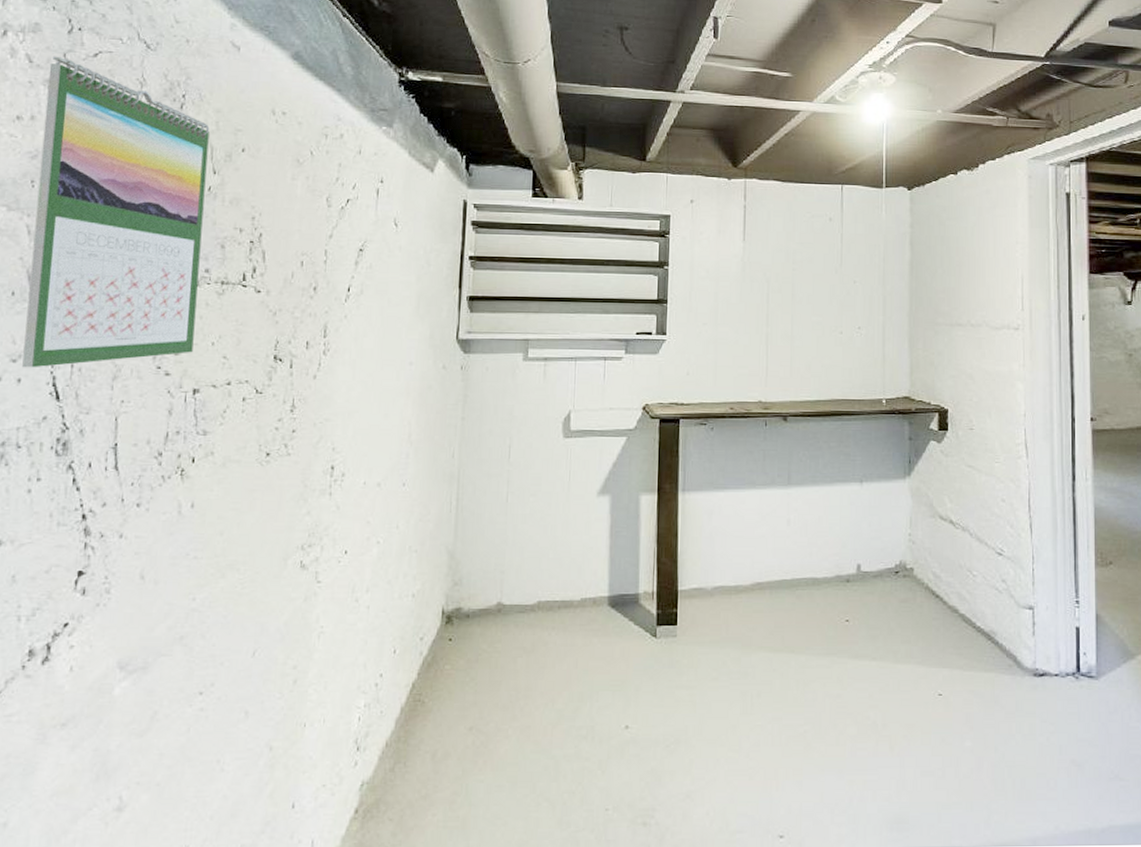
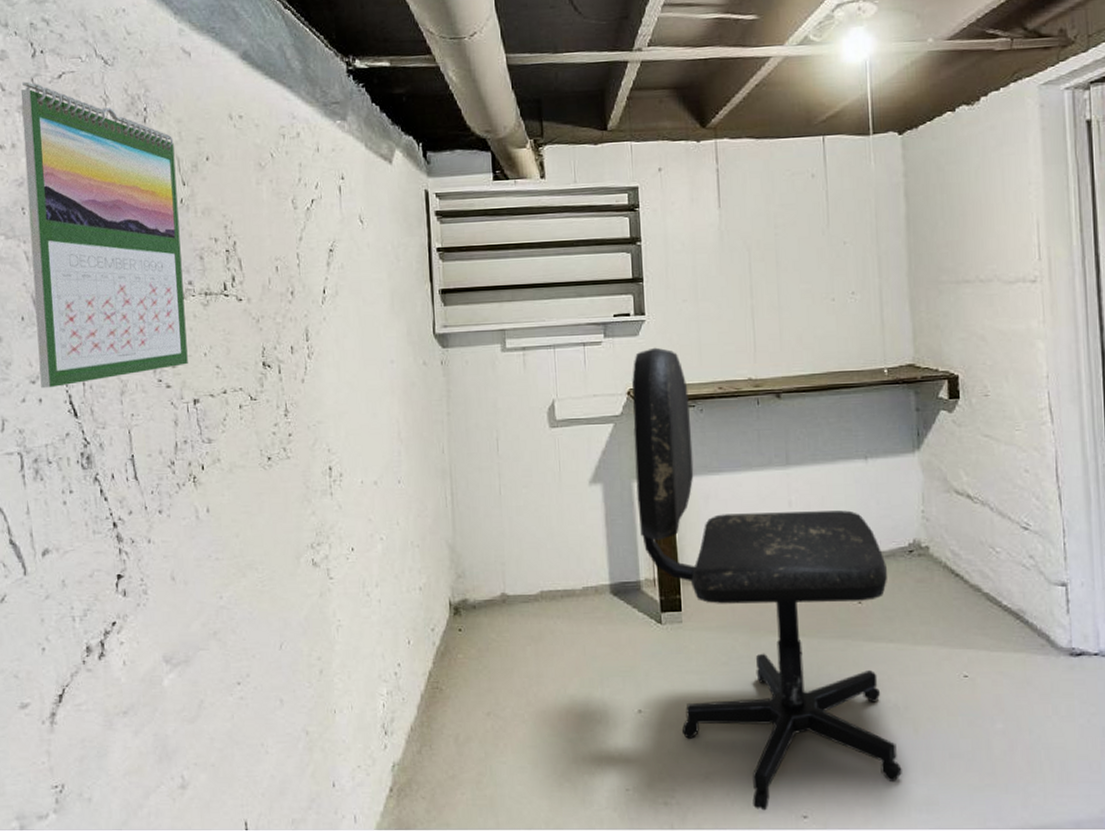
office chair: none [643,366,876,831] -> present [632,347,902,811]

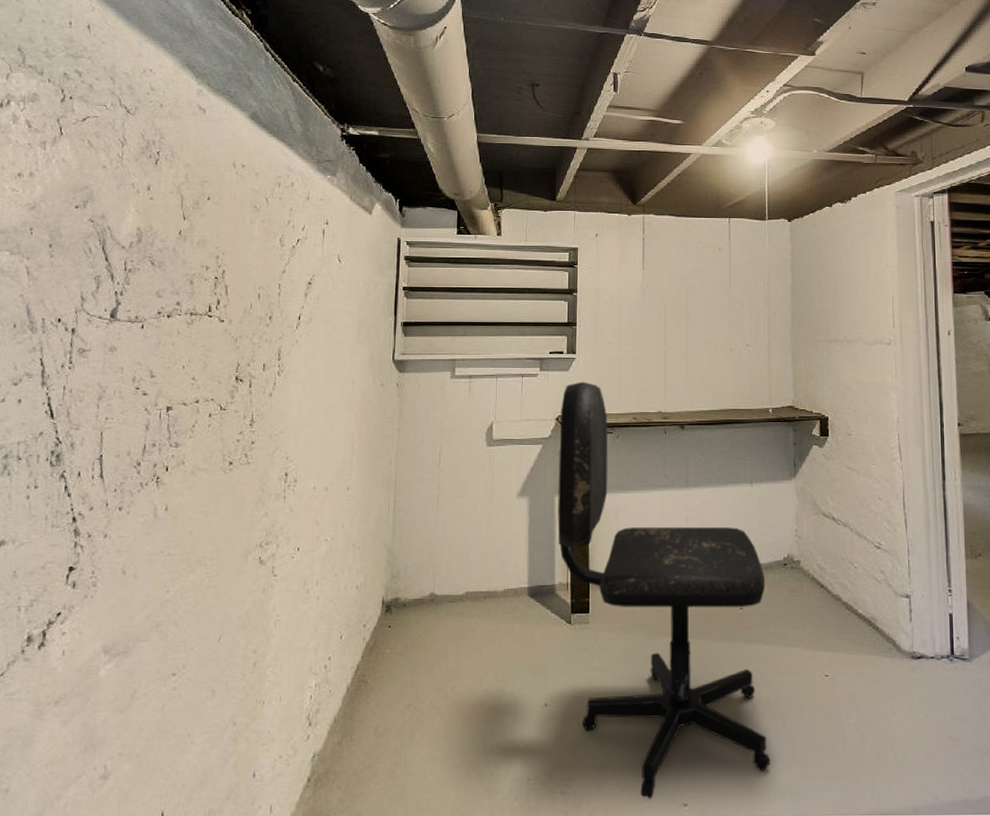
calendar: present [20,81,188,389] -> none [22,121,180,390]

